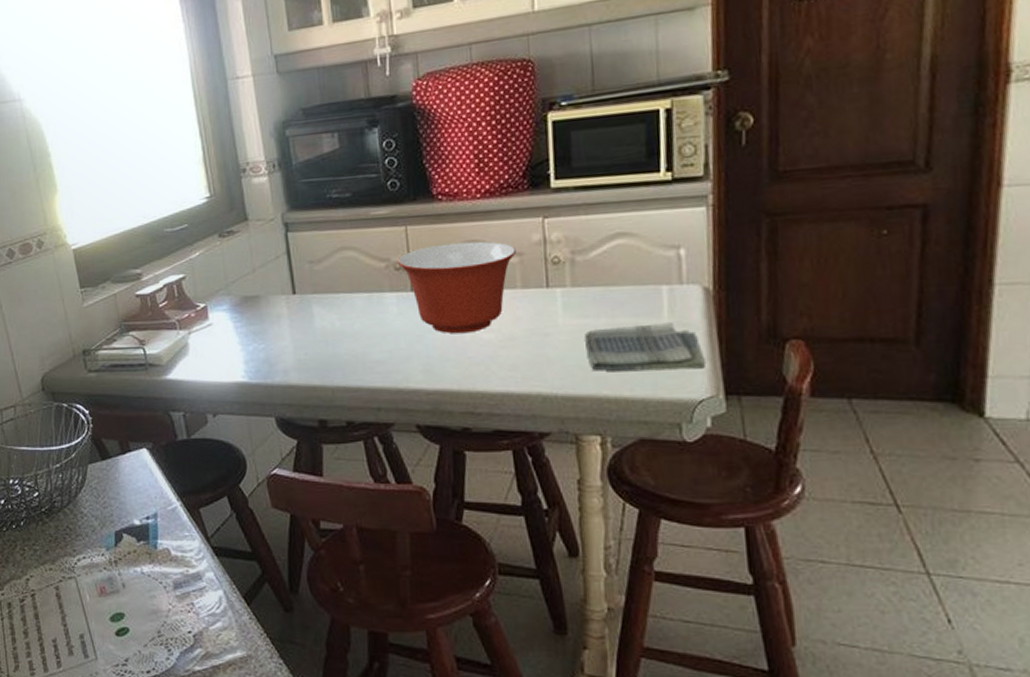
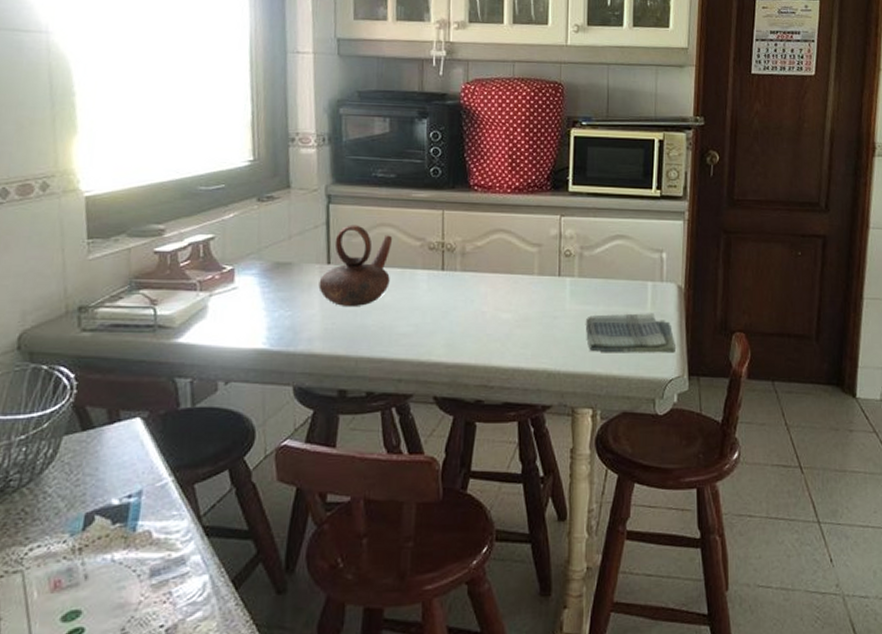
teapot: none [287,251,358,337] -> present [318,224,393,307]
mixing bowl: present [397,241,517,334] -> none [432,230,537,312]

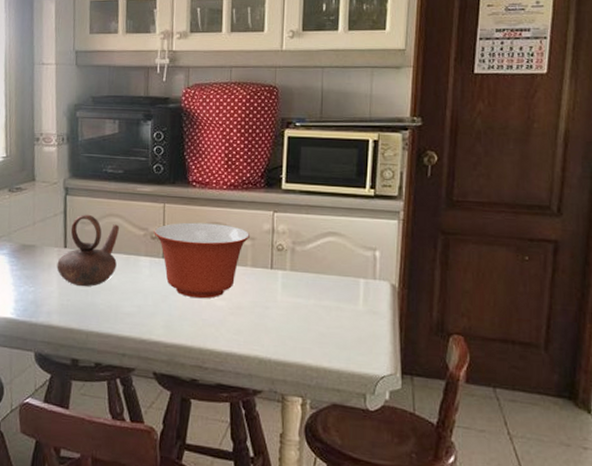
mixing bowl: none [432,230,537,312] -> present [154,222,251,299]
dish towel: present [586,313,675,353] -> none [297,308,388,351]

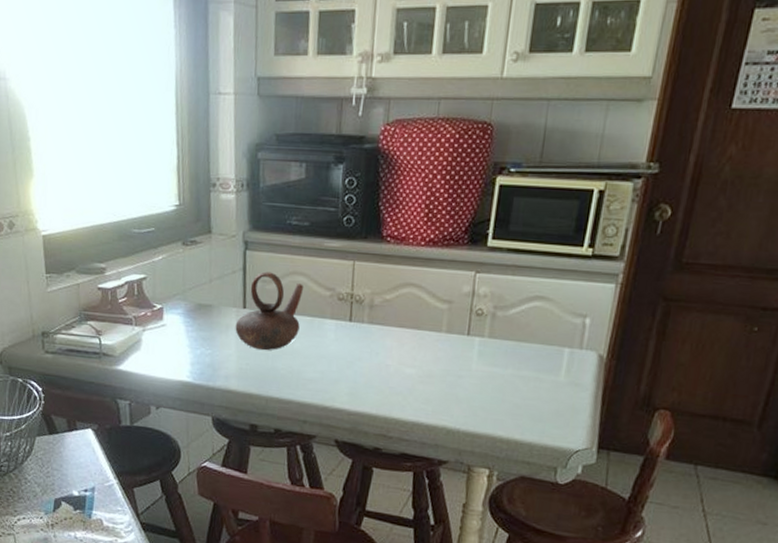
mixing bowl: present [154,222,251,299] -> none [341,282,448,366]

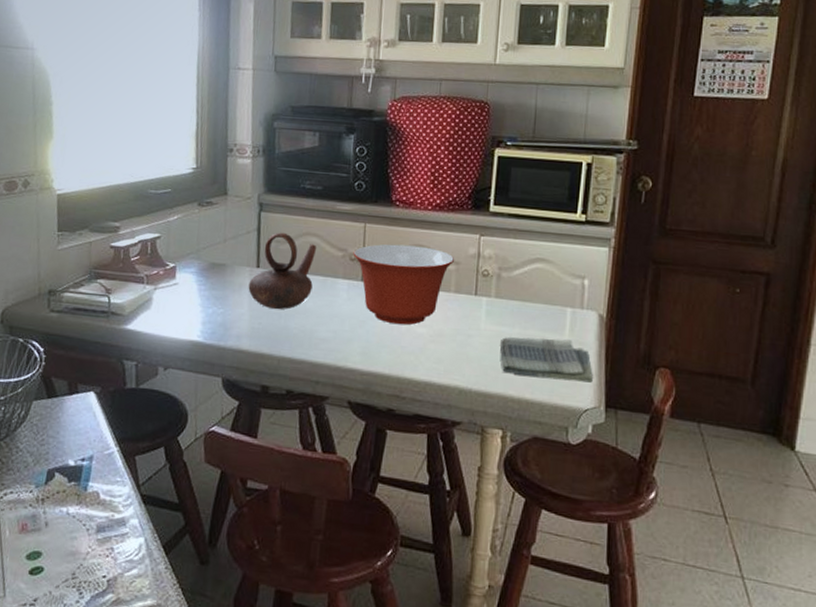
mixing bowl: none [341,282,448,366] -> present [353,244,455,325]
dish towel: none [491,378,588,424] -> present [500,337,593,383]

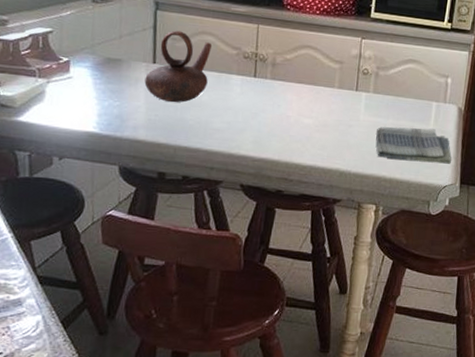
mixing bowl: present [353,244,455,325] -> none [246,44,339,117]

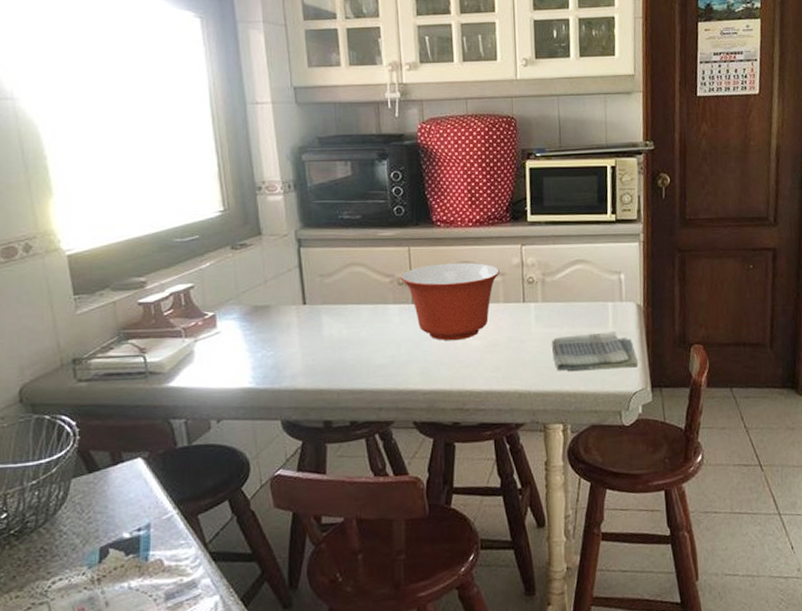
teapot: present [144,30,213,103] -> none [297,266,364,344]
mixing bowl: none [246,44,339,117] -> present [400,262,501,341]

